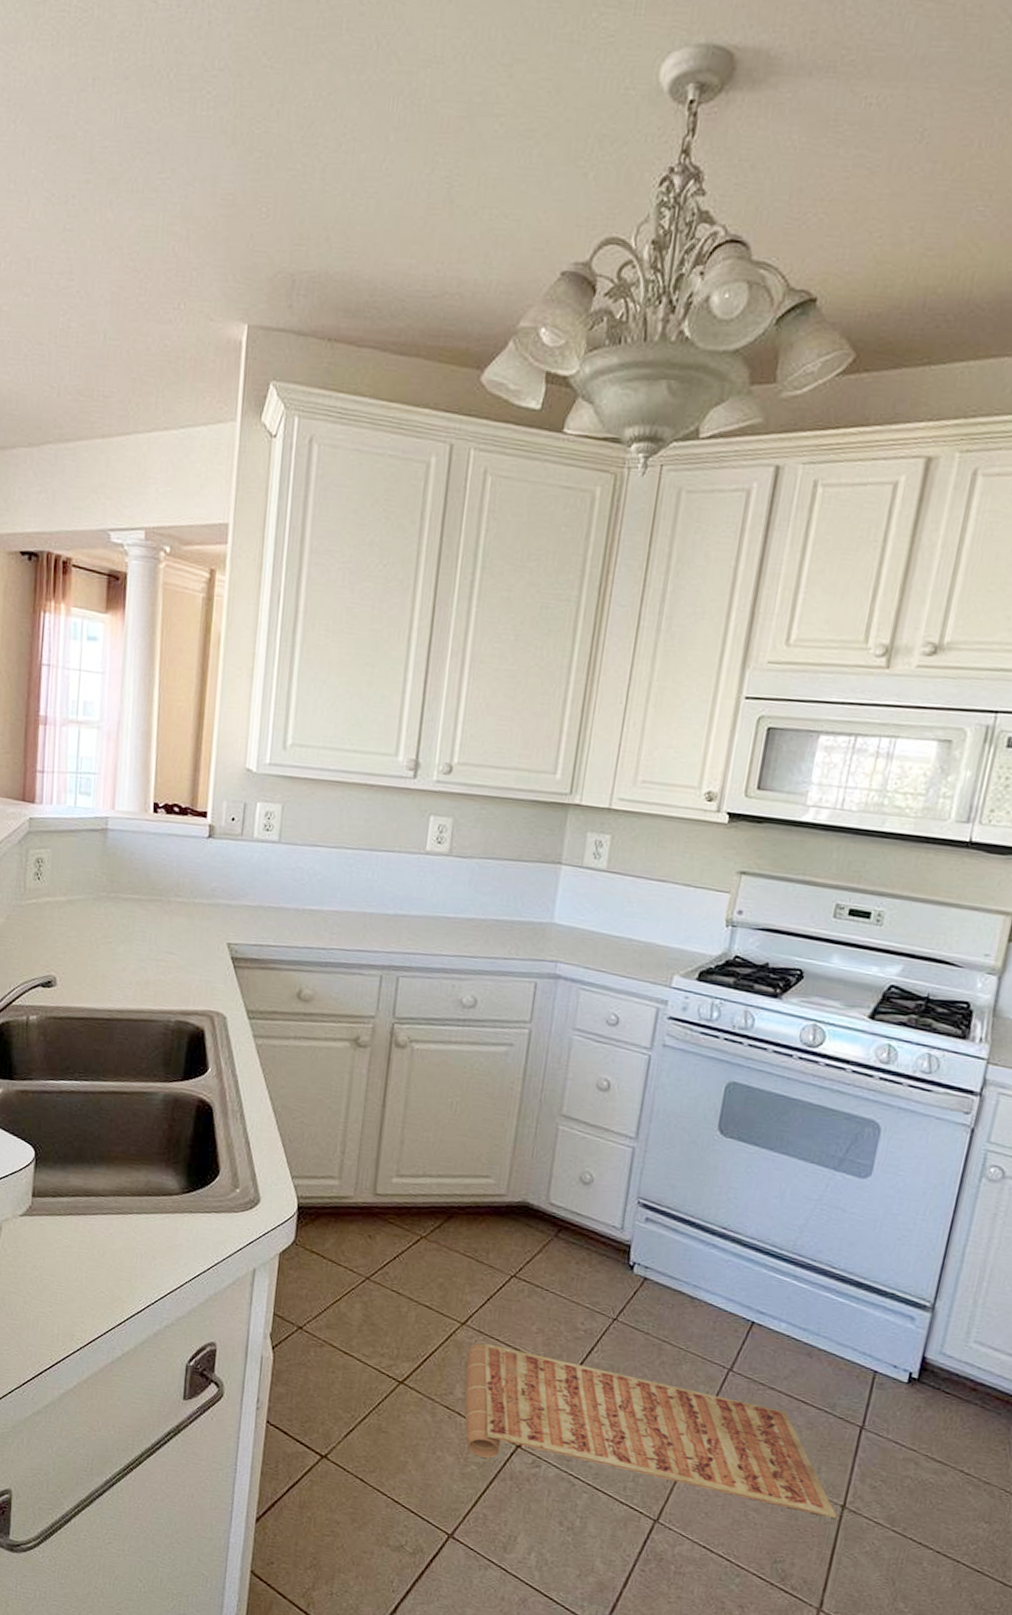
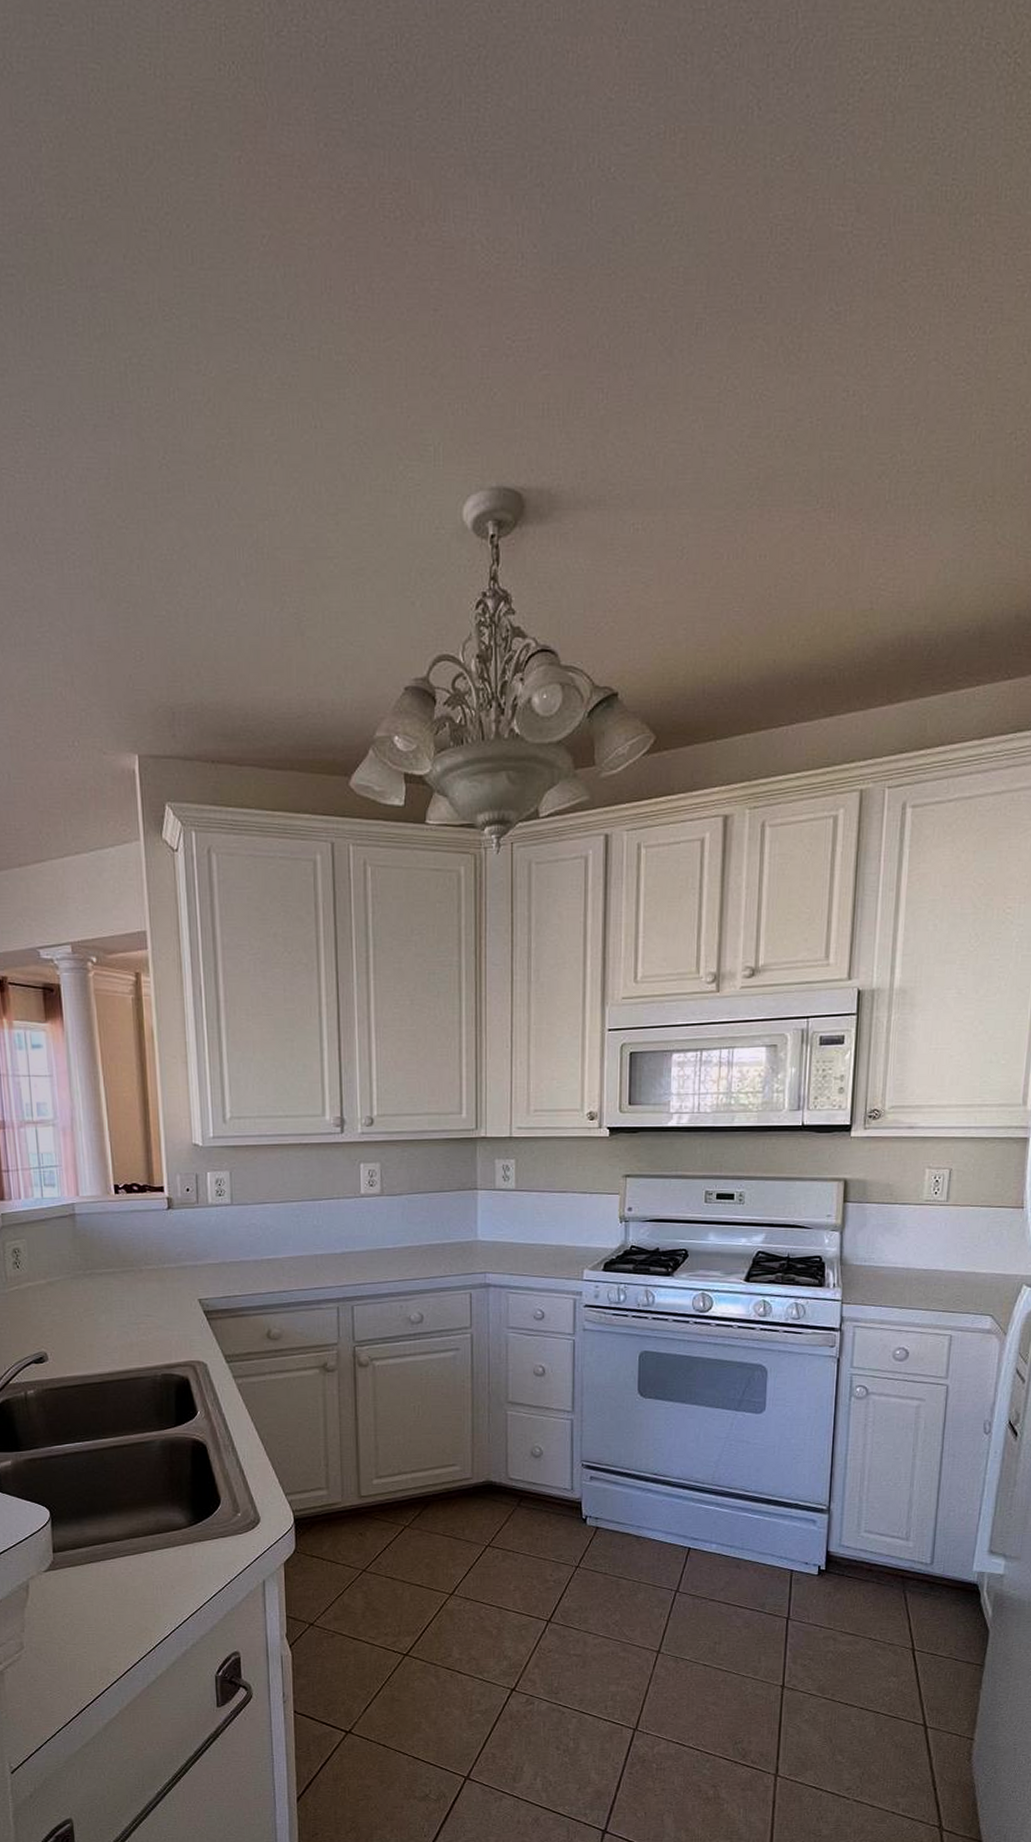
floor mat: present [464,1342,837,1519] -> none [458,1607,779,1705]

